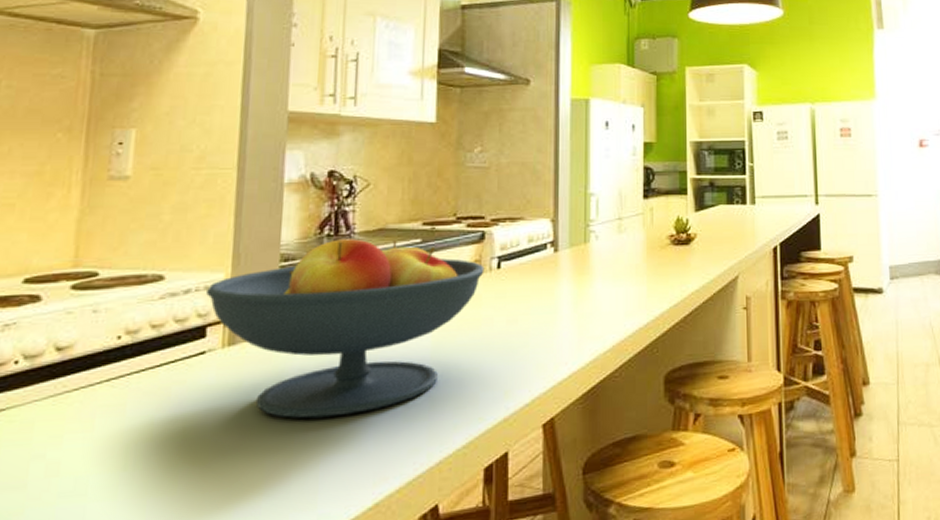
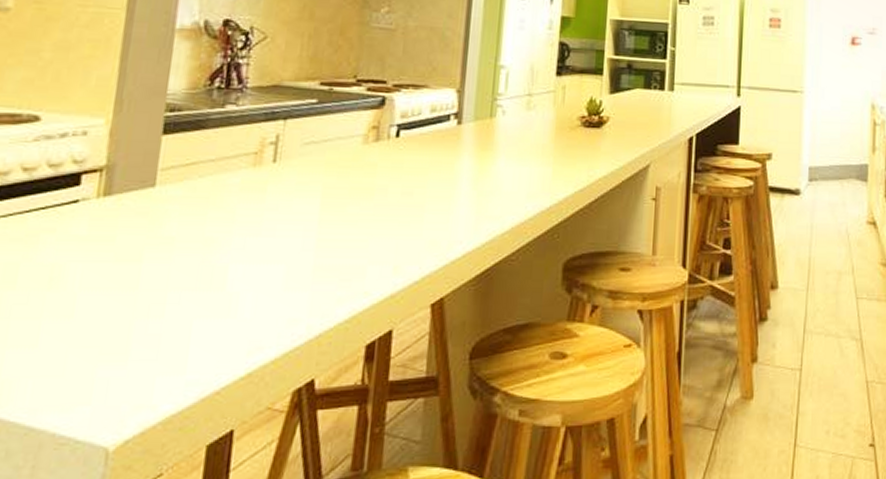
fruit bowl: present [206,239,485,419] -> none [84,93,383,279]

